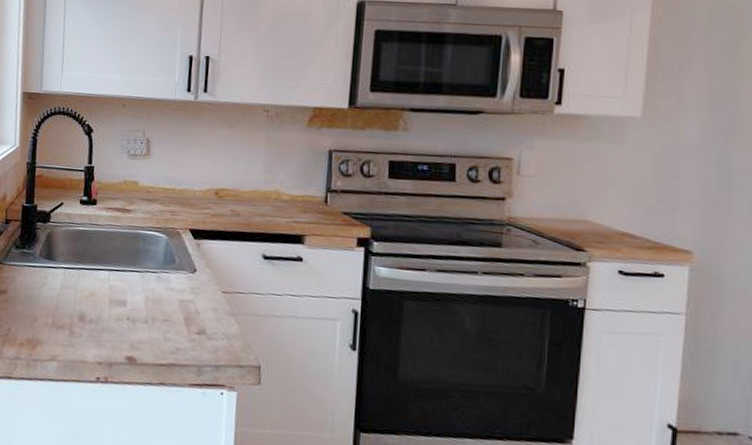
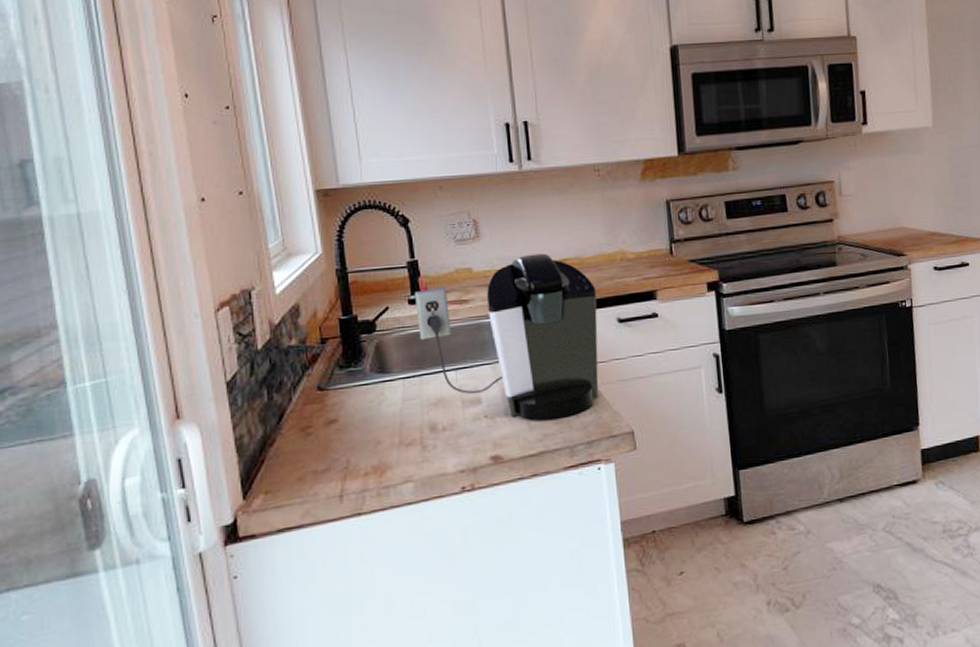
coffee maker: none [84,178,247,337] -> present [415,253,599,421]

